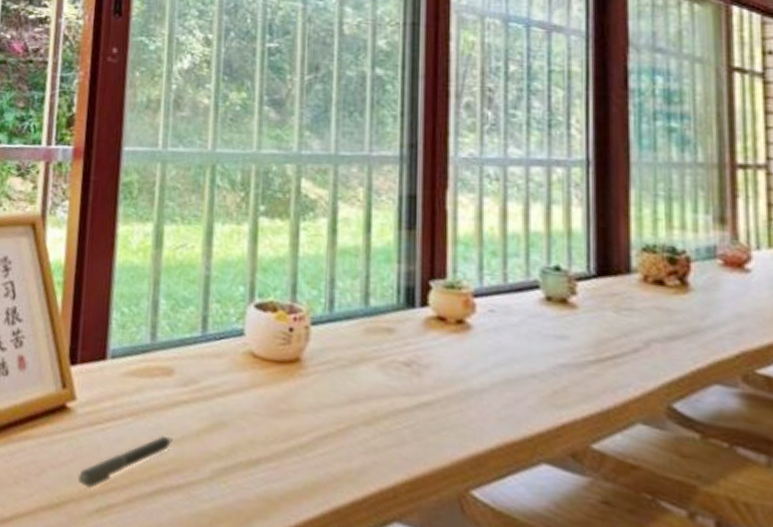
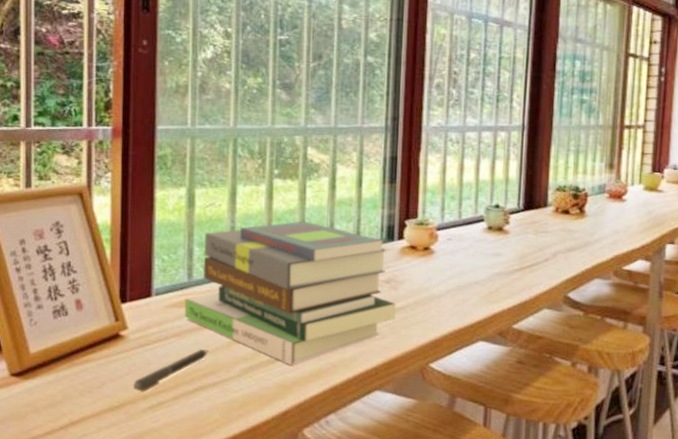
books: none [144,273,421,472] -> present [184,221,397,366]

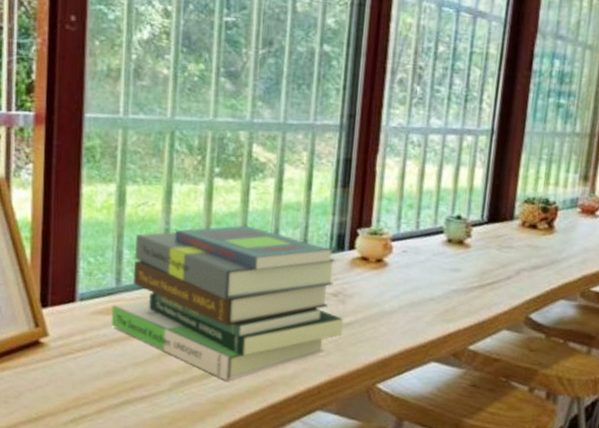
pen: present [132,348,209,393] -> none [53,359,137,406]

